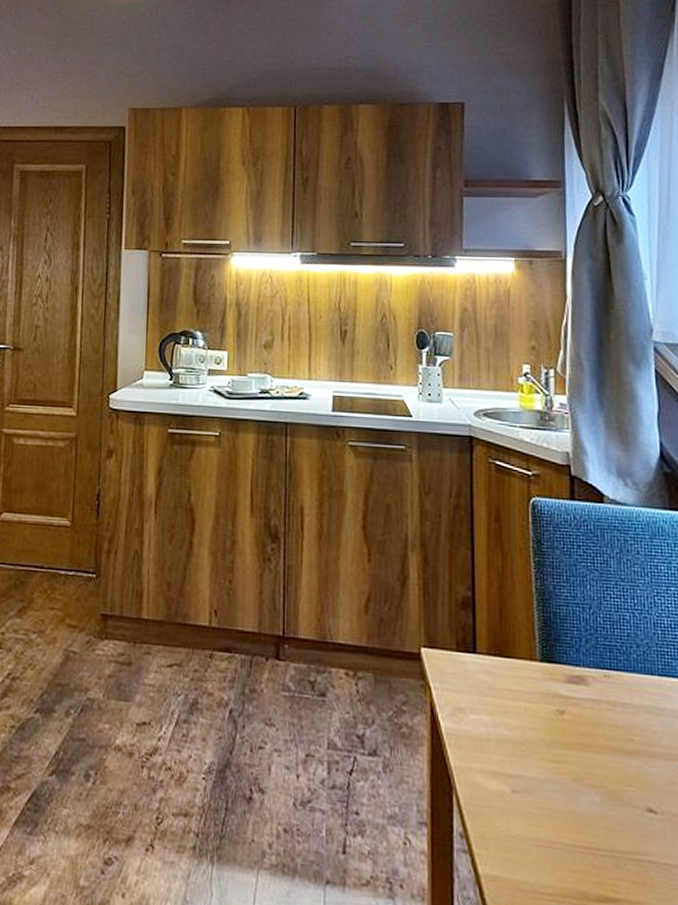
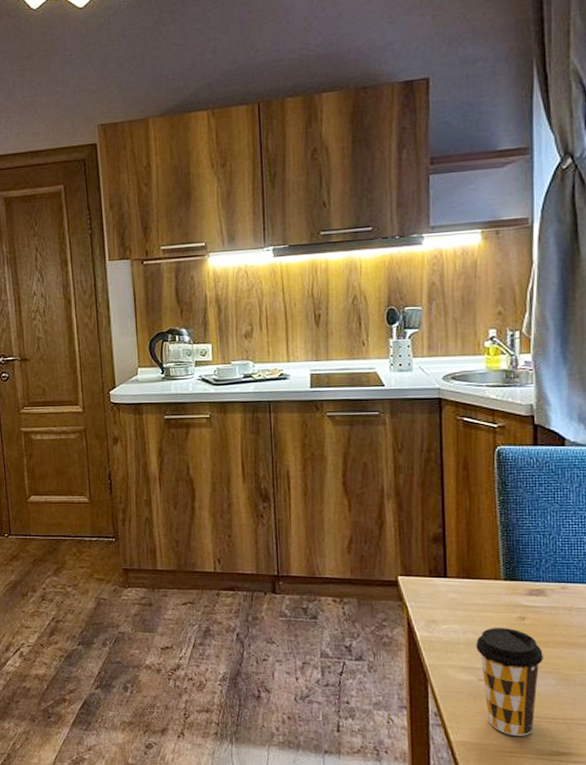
coffee cup: none [508,722,586,872] -> present [476,628,543,736]

